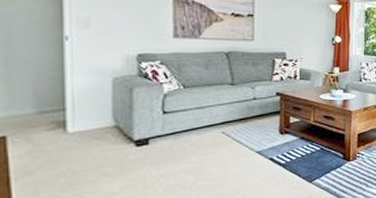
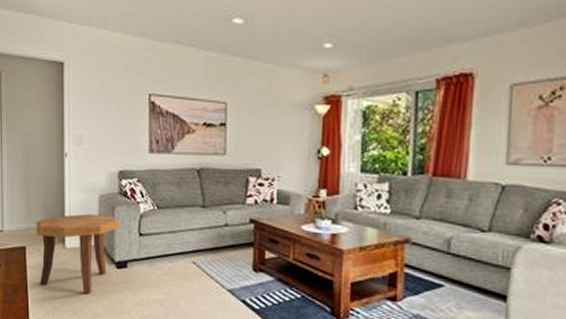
side table: none [21,96,139,176] -> present [35,214,119,295]

